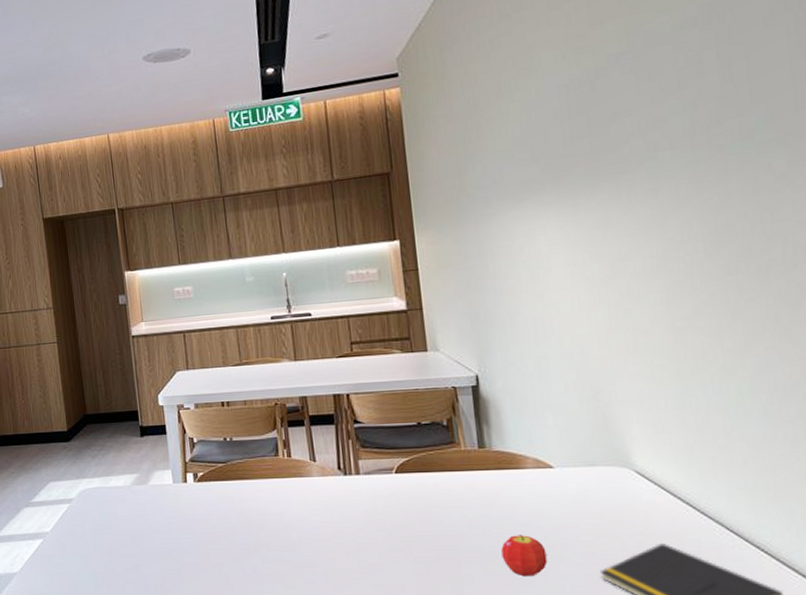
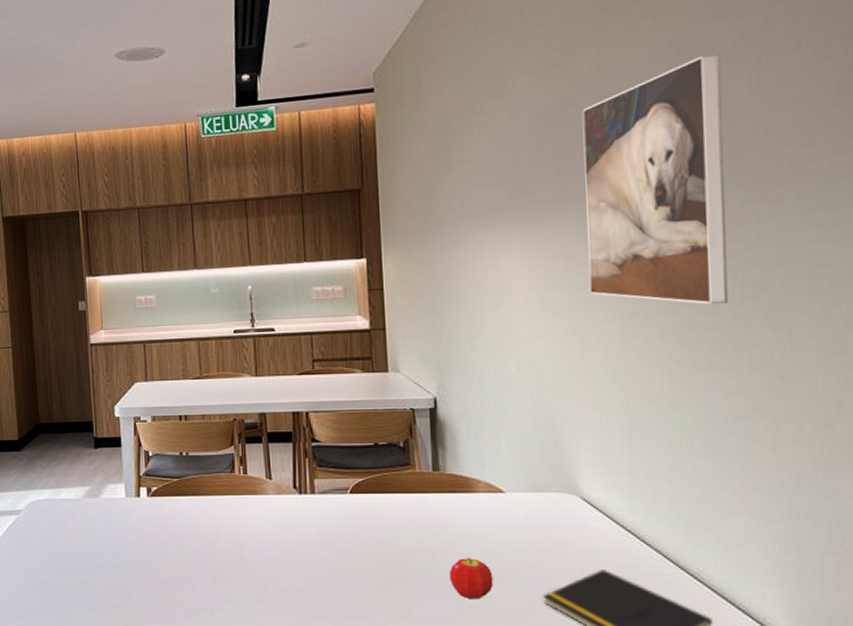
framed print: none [612,15,780,270] -> present [582,54,729,305]

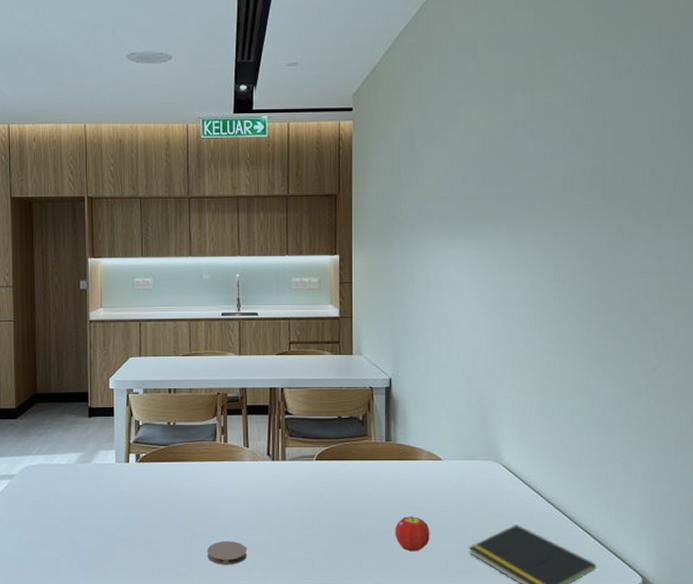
coaster: none [230,583,275,611] -> present [206,540,247,565]
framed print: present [582,54,729,305] -> none [516,105,622,308]

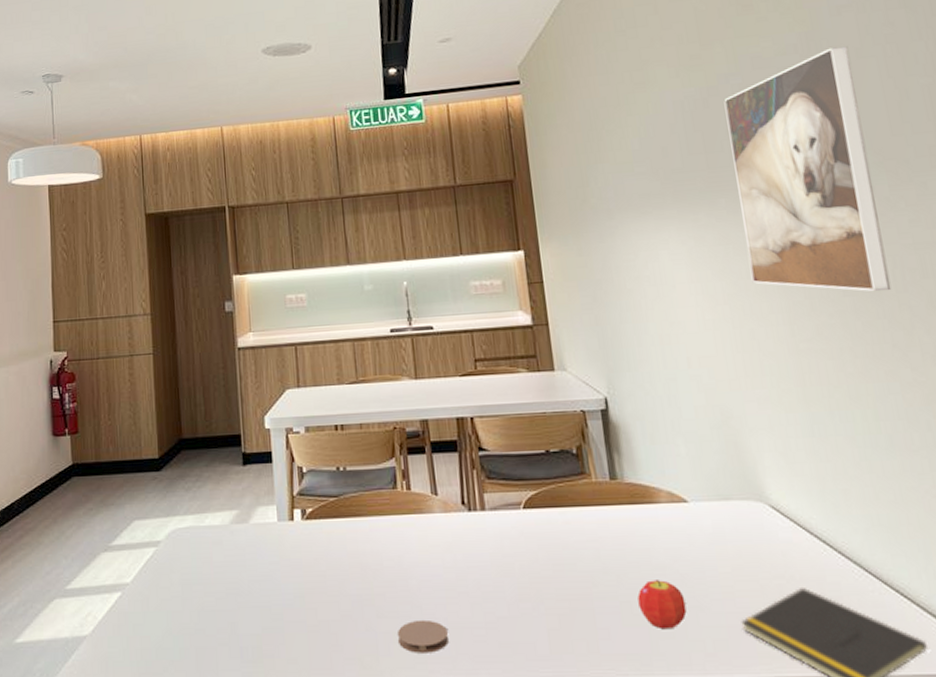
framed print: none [516,105,622,308] -> present [723,46,892,292]

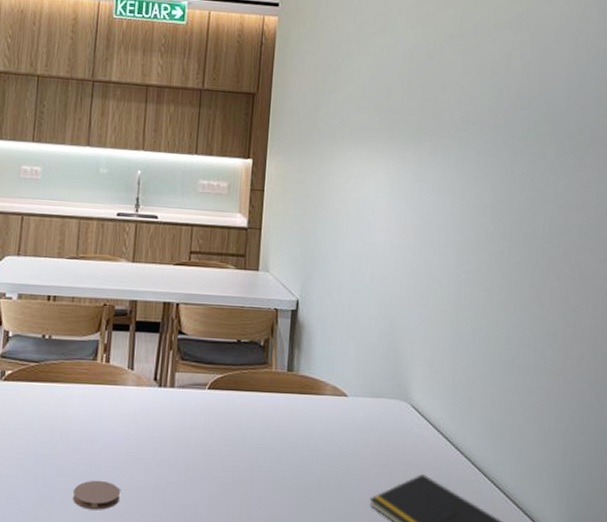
fruit: present [638,580,687,630] -> none [290,459,329,501]
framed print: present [723,46,892,292] -> none [436,30,550,241]

